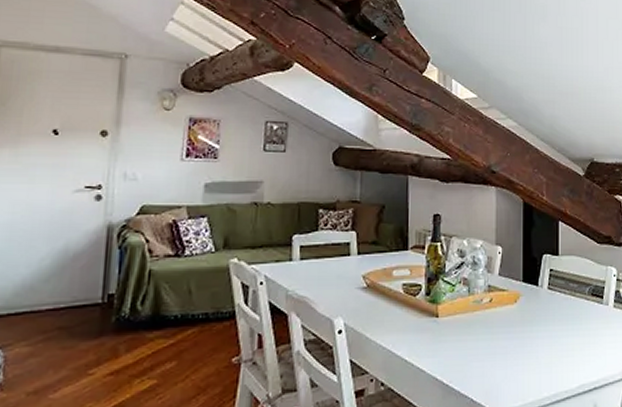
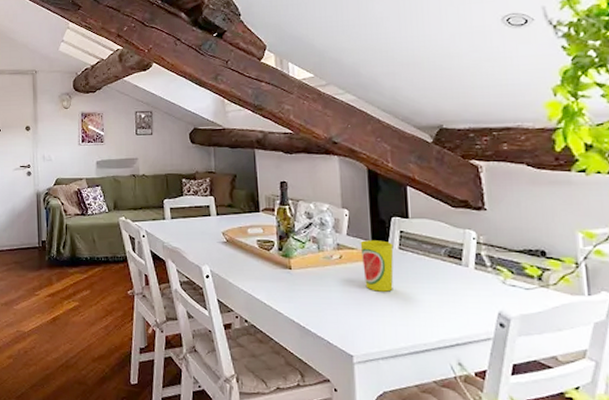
cup: none [511,280,543,337] -> present [360,240,394,292]

